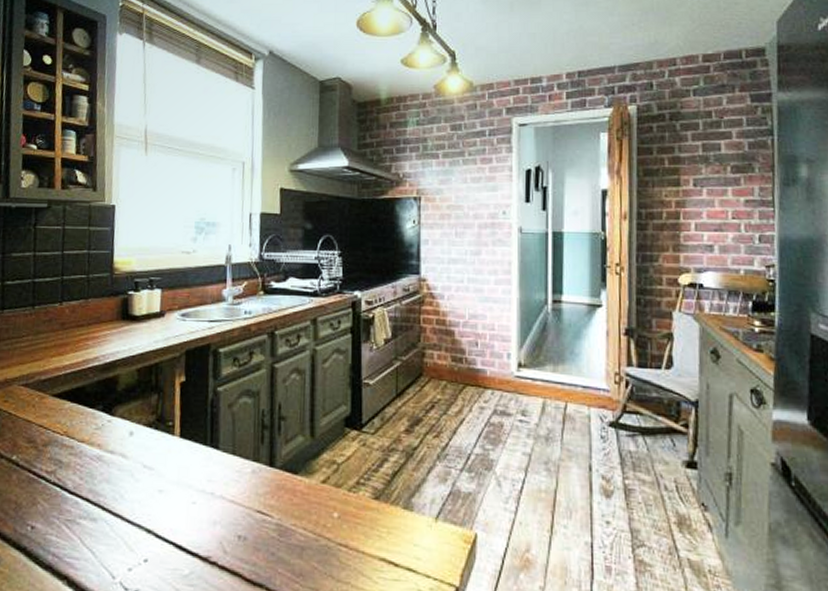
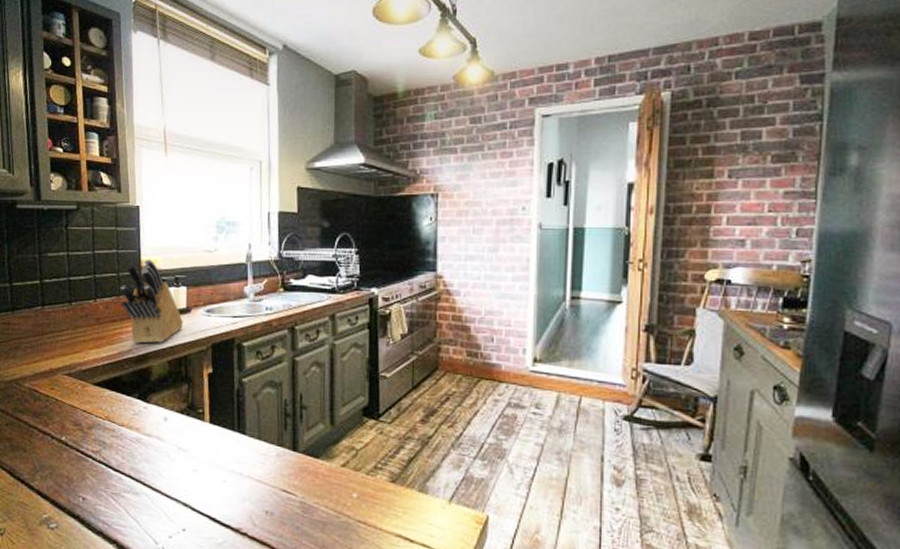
knife block: none [89,260,156,350] -> present [120,259,183,344]

